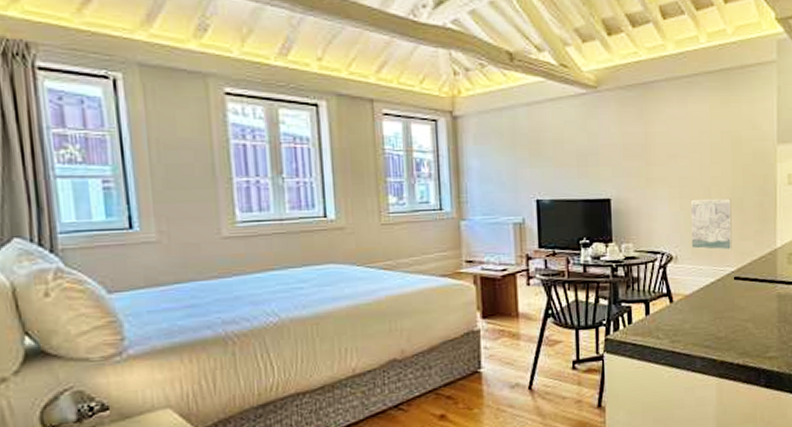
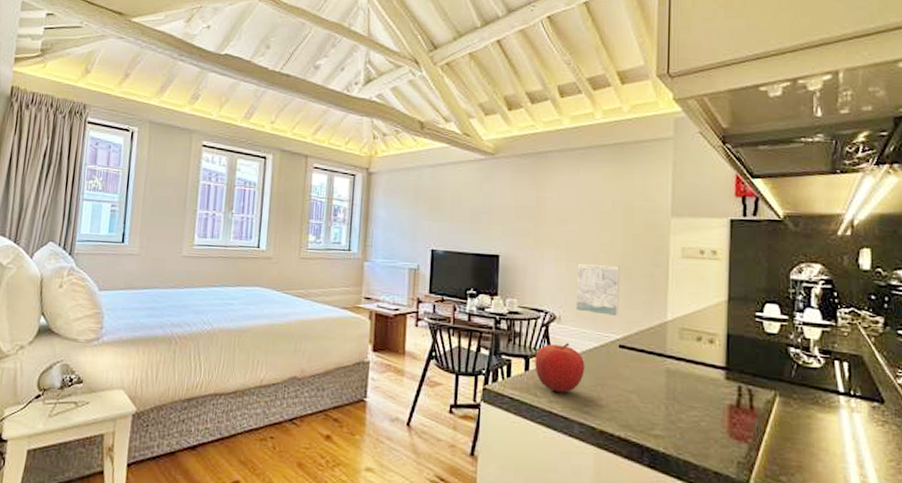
fruit: none [655,282,703,332] -> present [535,343,585,393]

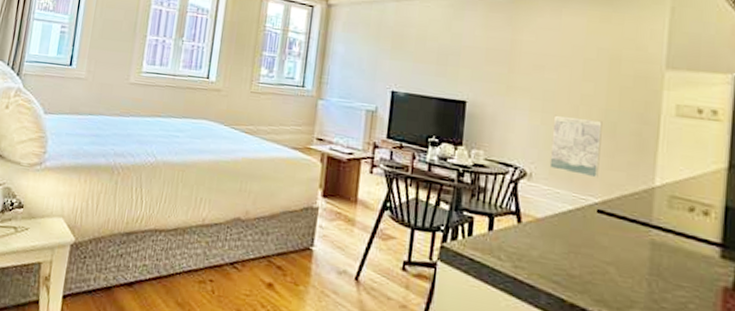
fruit: present [535,343,585,393] -> none [499,203,557,259]

